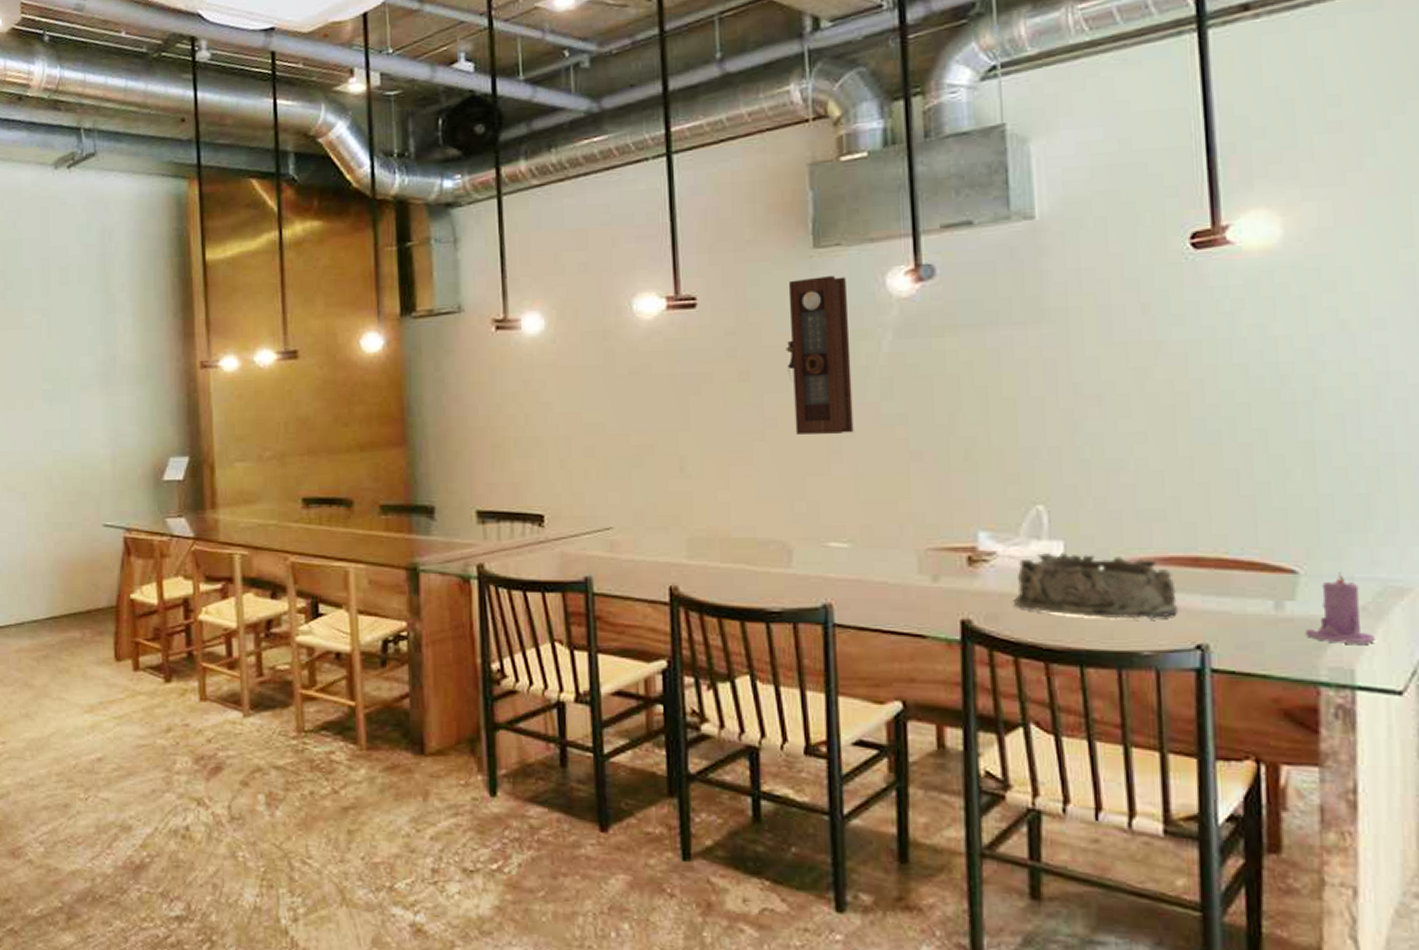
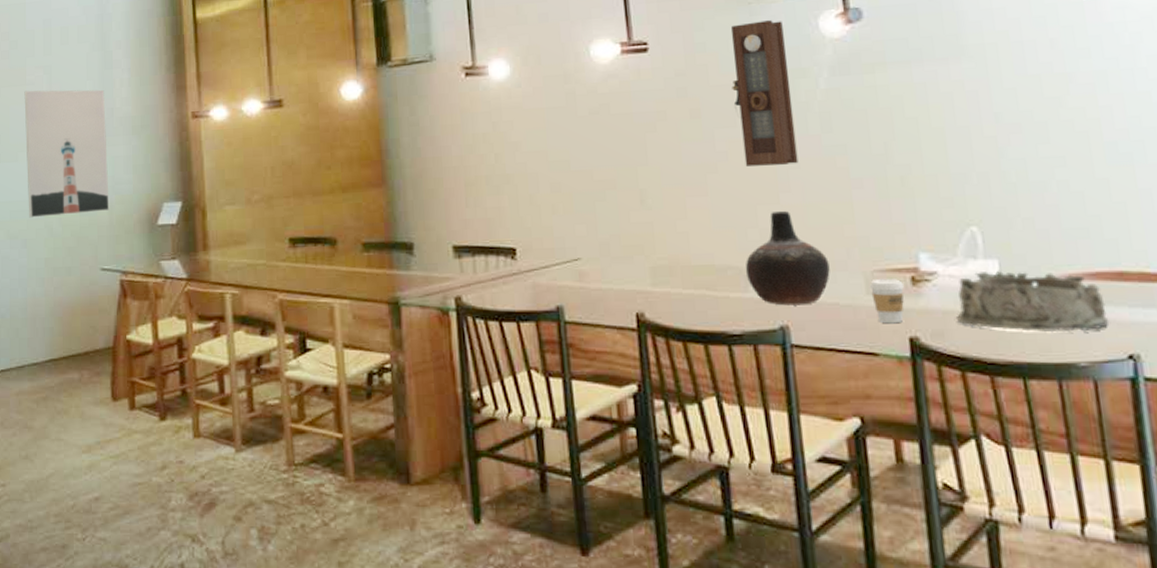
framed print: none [21,334,112,470] -> present [24,89,109,218]
vase: none [789,482,880,583] -> present [745,210,830,306]
coffee cup: none [923,557,959,605] -> present [870,278,904,324]

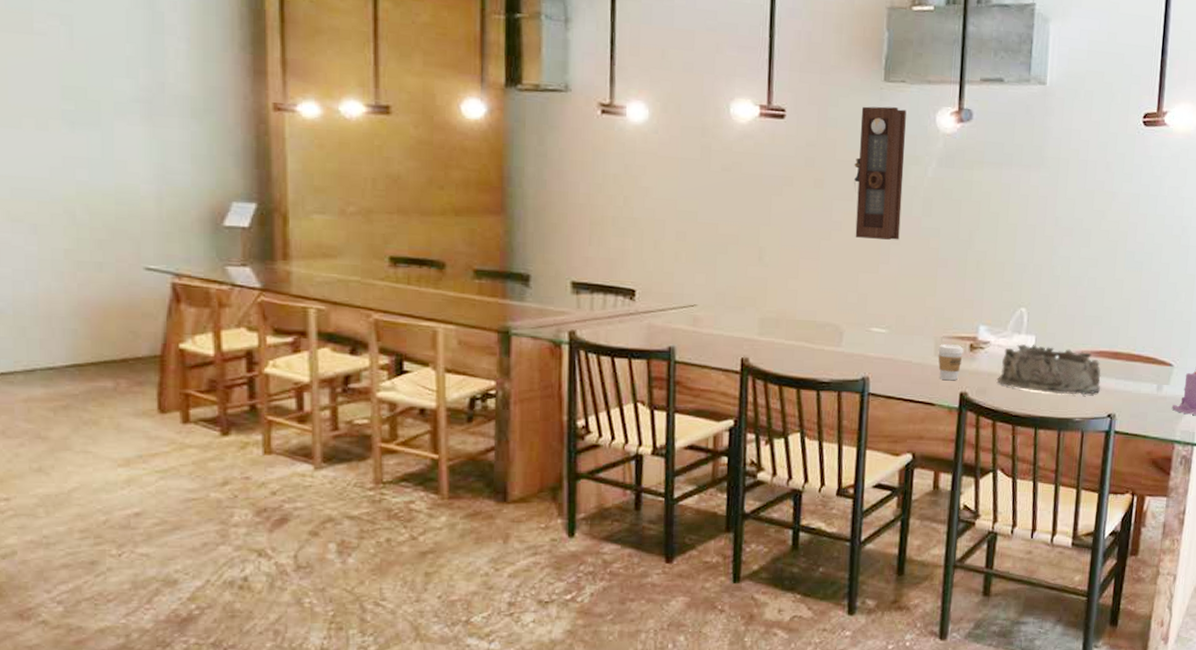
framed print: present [24,89,109,218] -> none [30,41,158,203]
vase: present [745,210,830,306] -> none [841,279,910,361]

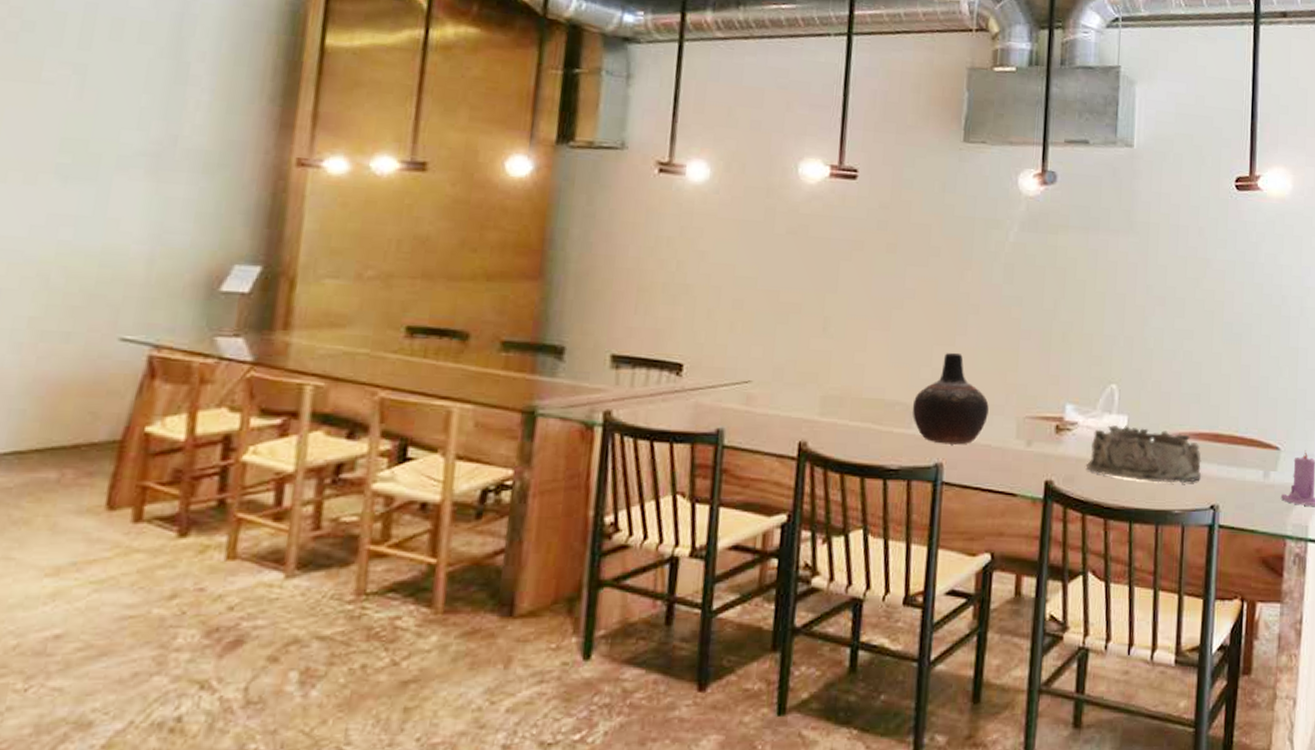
vase: none [841,279,910,361] -> present [912,352,989,445]
pendulum clock: present [853,106,906,240] -> none [929,167,987,310]
coffee cup: present [938,343,963,381] -> none [1020,424,1048,468]

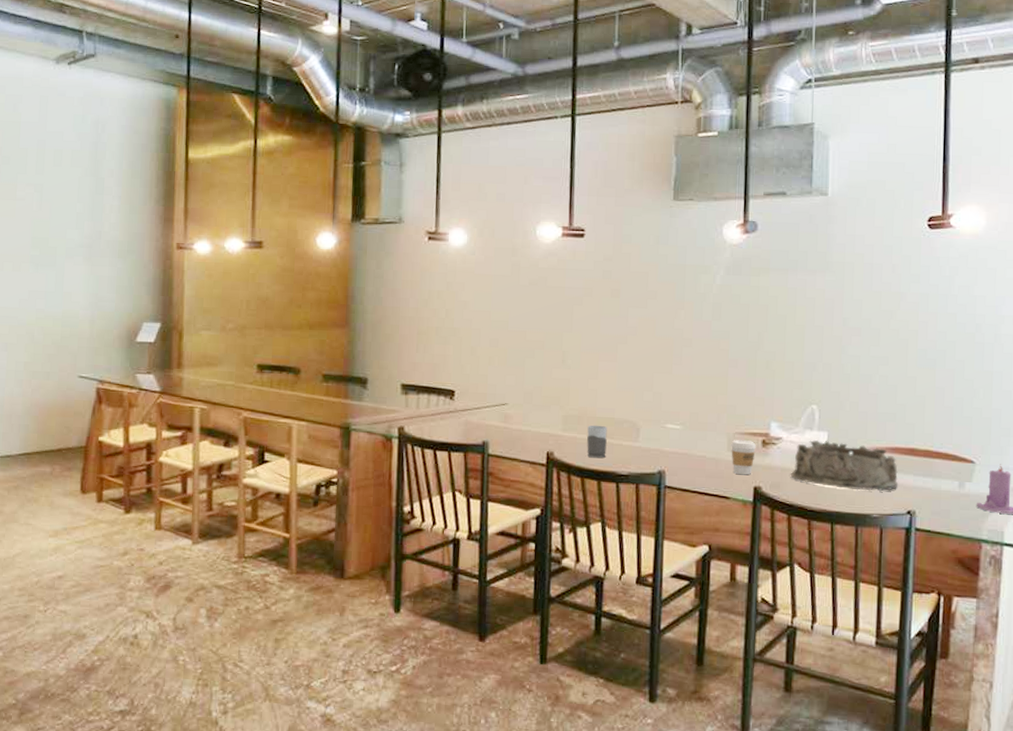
mug: none [848,408,875,449] -> present [586,425,607,458]
vase: present [912,352,989,445] -> none [637,379,703,456]
coffee cup: none [1020,424,1048,468] -> present [731,439,756,475]

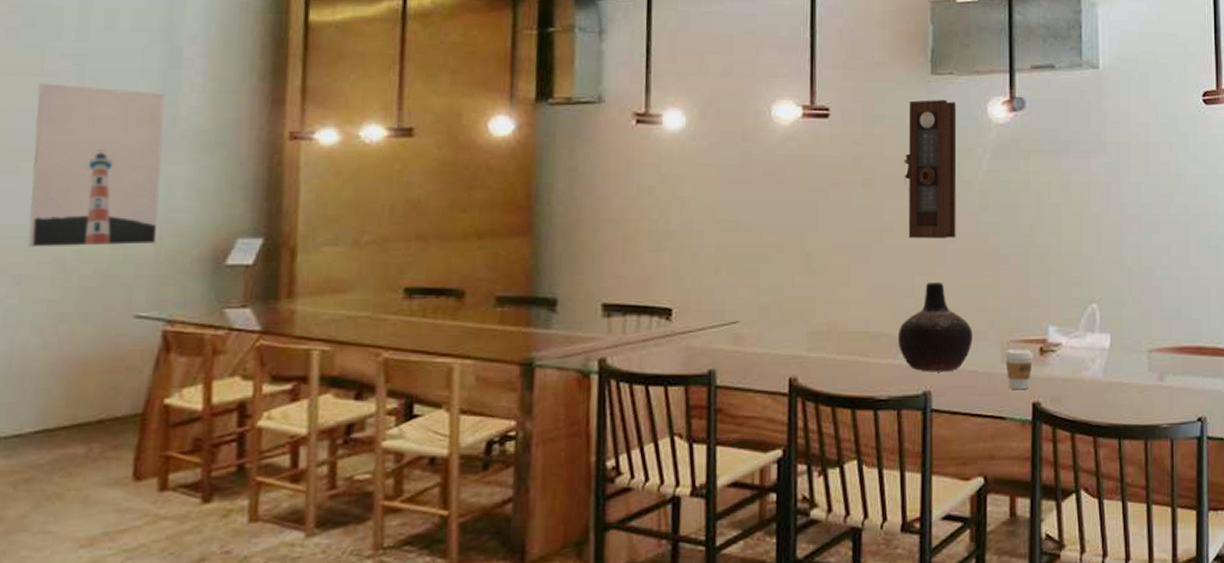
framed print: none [11,205,94,325] -> present [28,83,165,248]
mug: present [586,425,607,458] -> none [837,341,862,382]
vase: none [637,379,703,456] -> present [897,281,973,372]
pendulum clock: none [647,222,695,343] -> present [904,100,957,238]
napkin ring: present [791,439,899,491] -> none [1073,343,1187,399]

